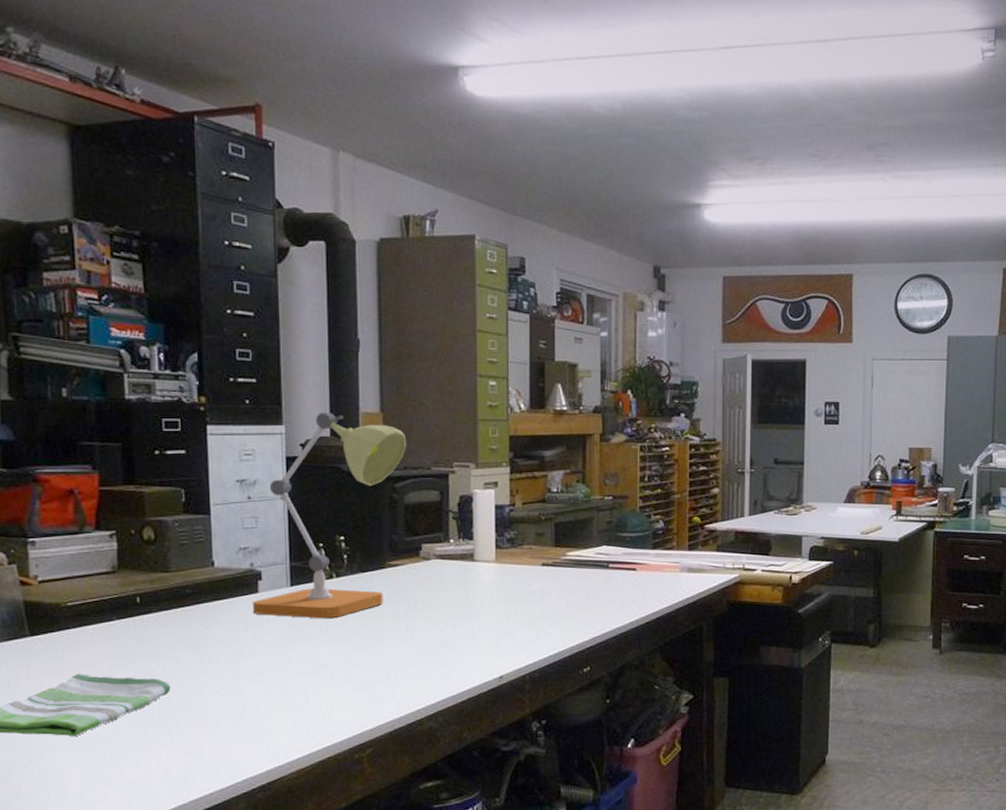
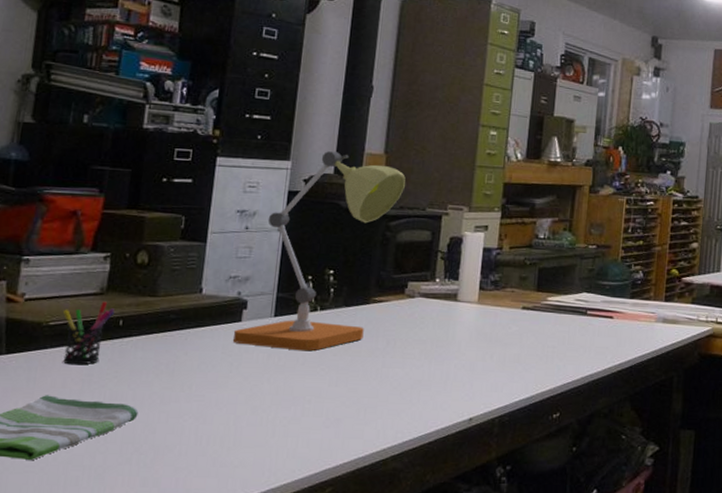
pen holder: none [79,579,129,644] -> present [63,301,114,365]

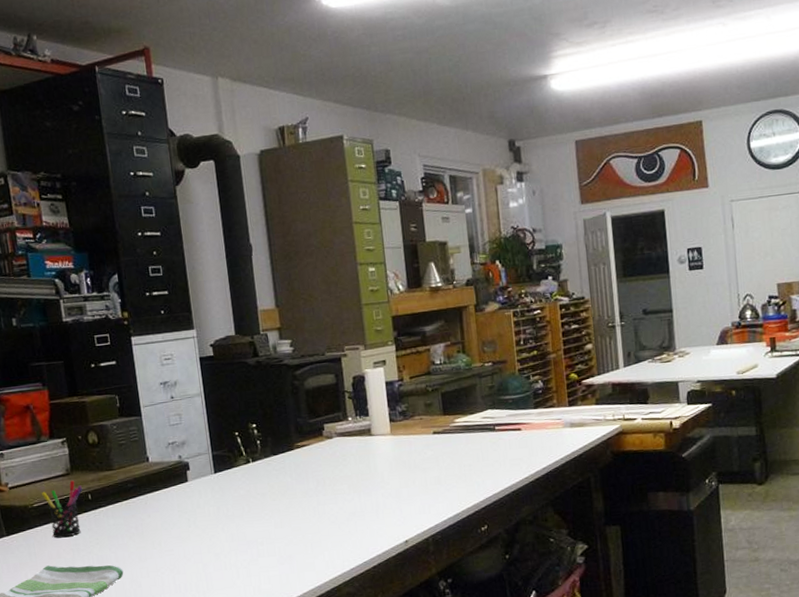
desk lamp: present [233,151,406,351] -> none [184,313,302,502]

